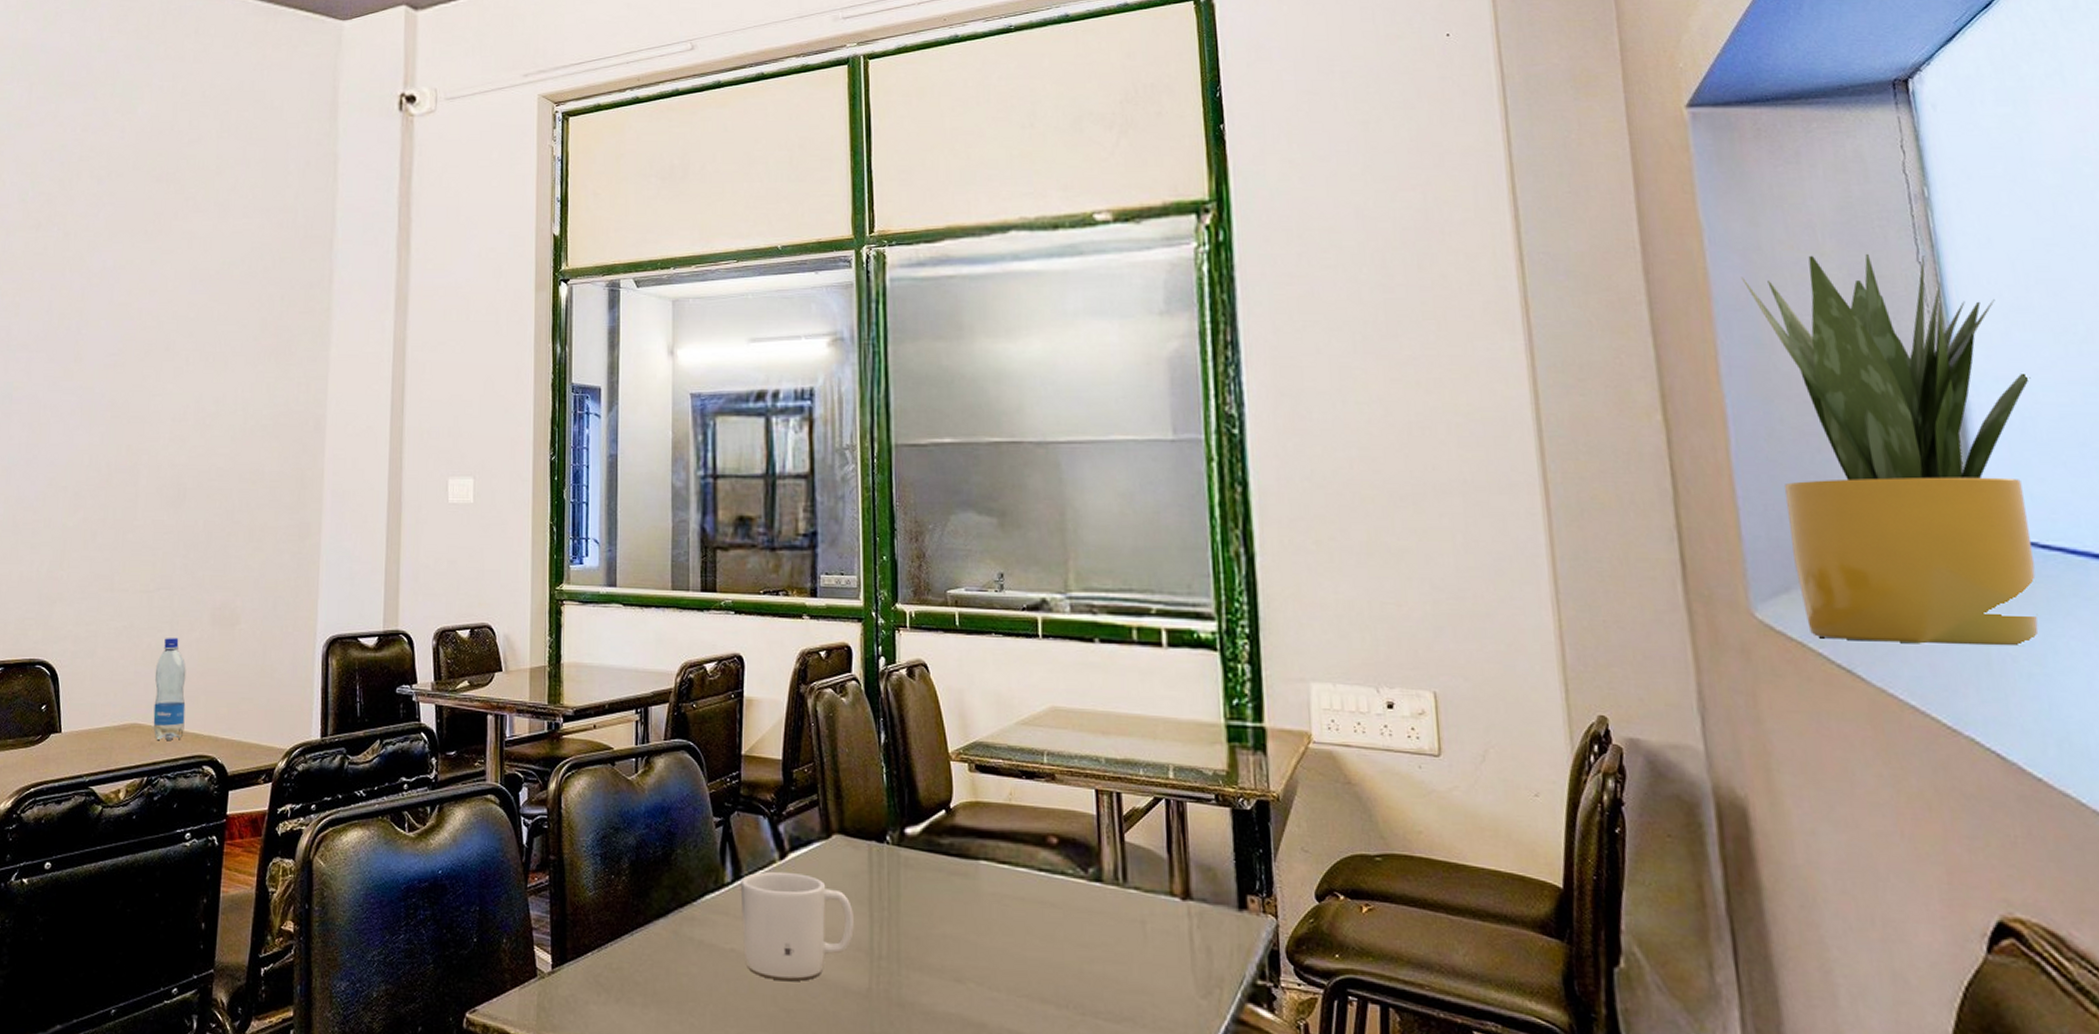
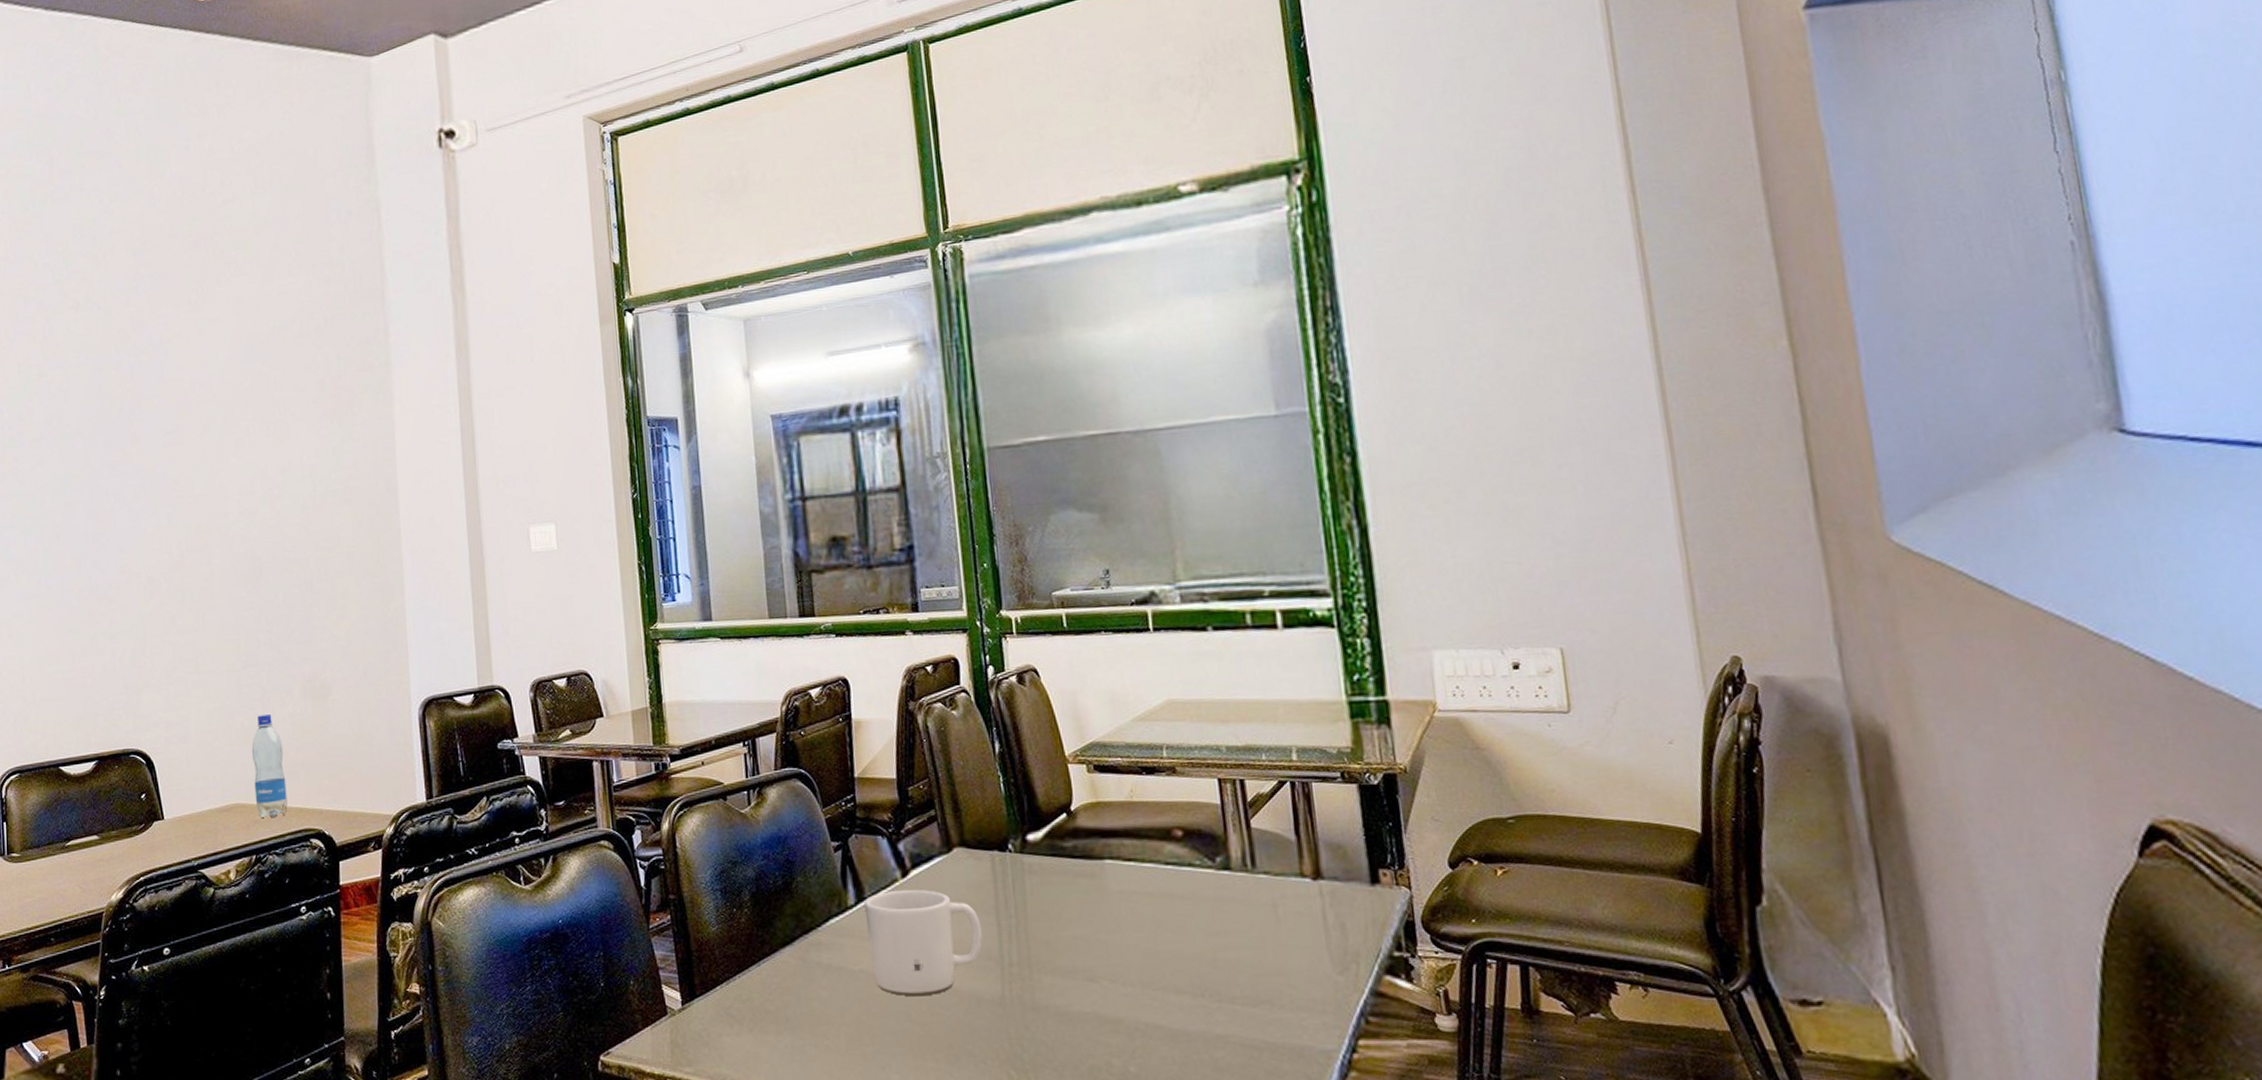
planter: present [1741,253,2039,647] -> none [1867,144,2189,556]

